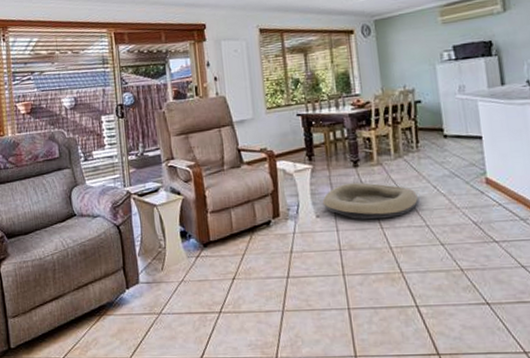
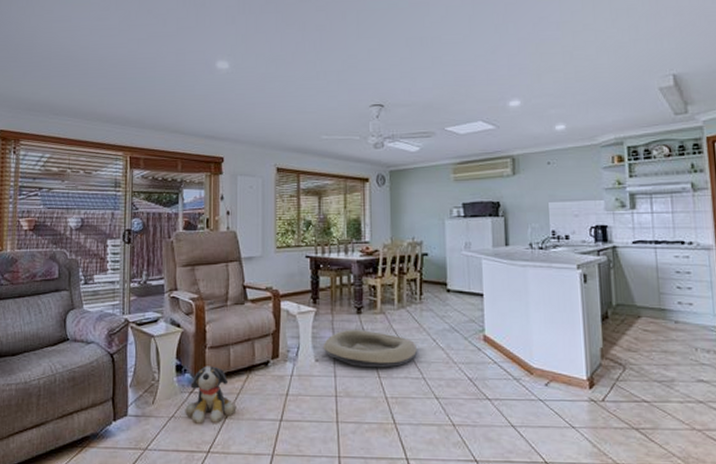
toy: none [193,229,244,286] -> present [185,366,237,424]

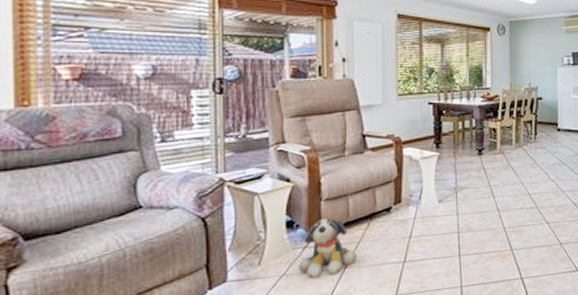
dog bed: present [323,328,417,368] -> none [445,169,531,203]

